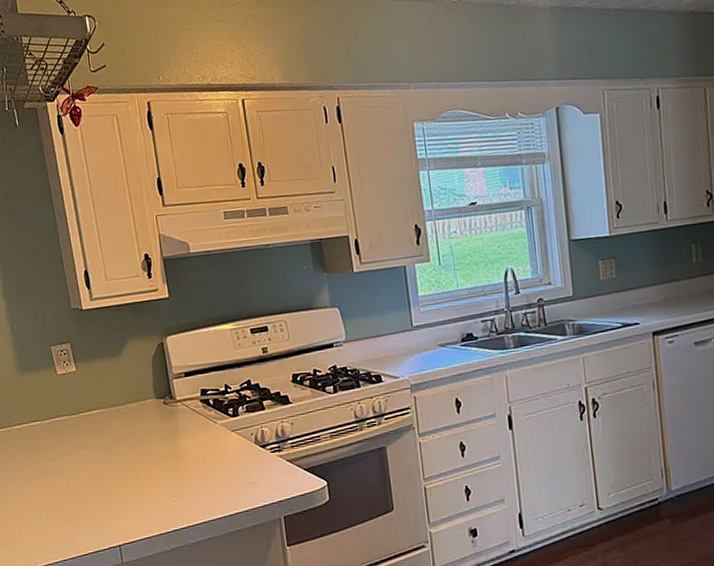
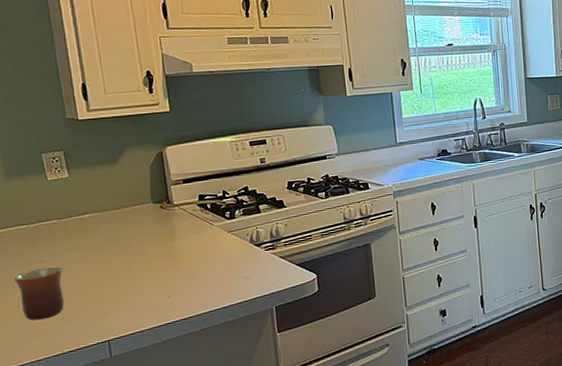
mug: none [32,465,78,521] -> present [14,266,64,321]

